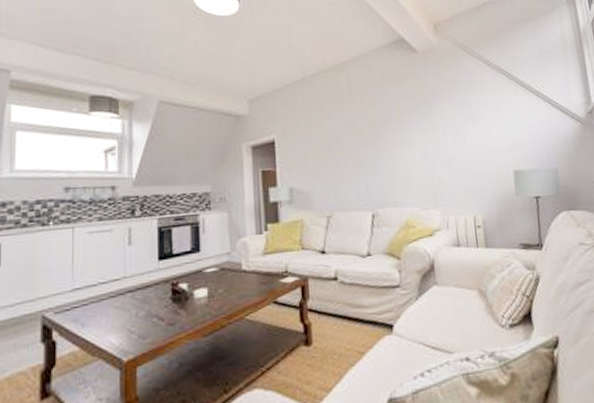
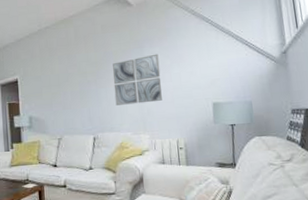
wall art: none [395,111,455,174] -> present [113,53,162,106]

